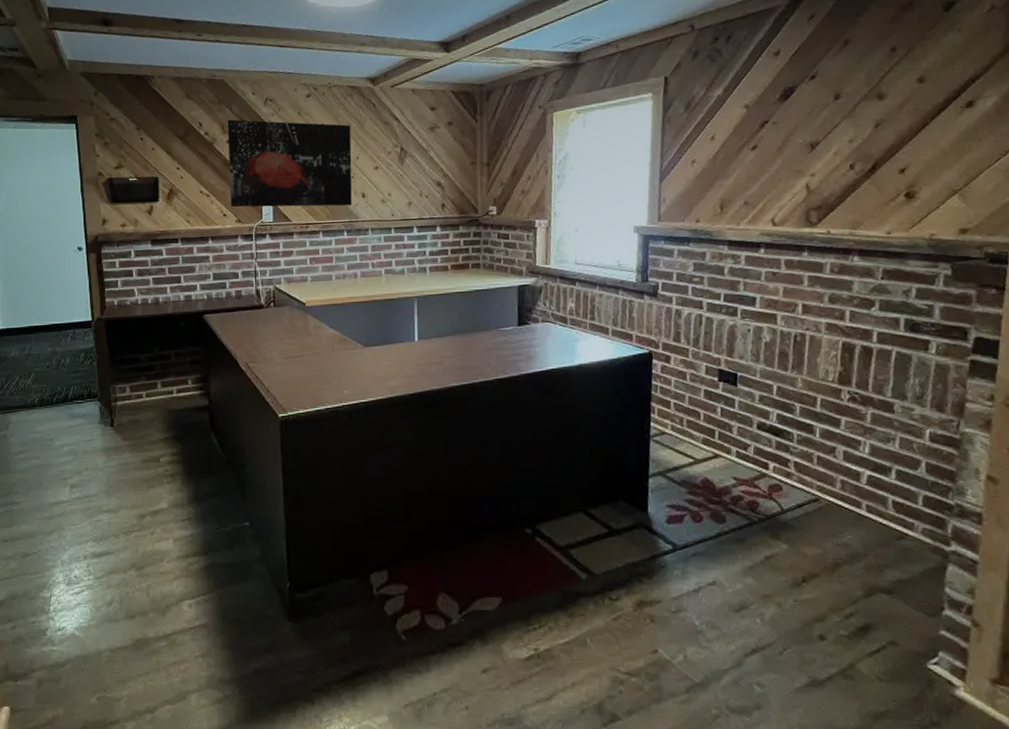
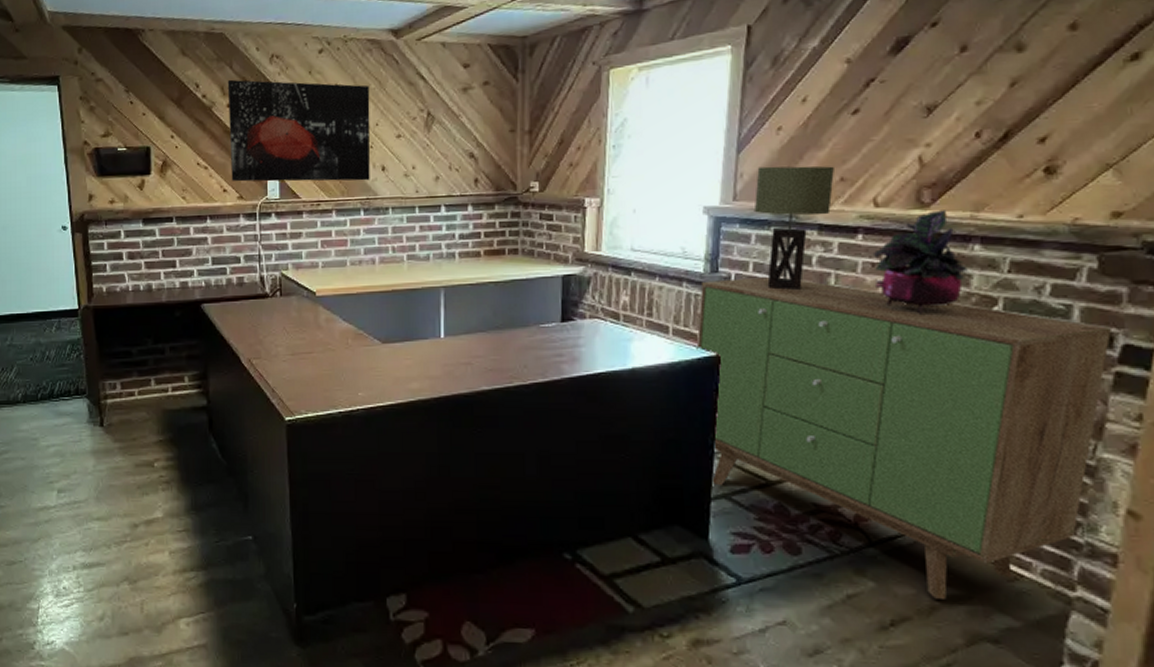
sideboard: none [632,285,965,557] -> present [696,277,1111,599]
table lamp: none [675,192,740,297] -> present [753,166,834,291]
potted plant: none [773,228,851,316] -> present [872,210,970,316]

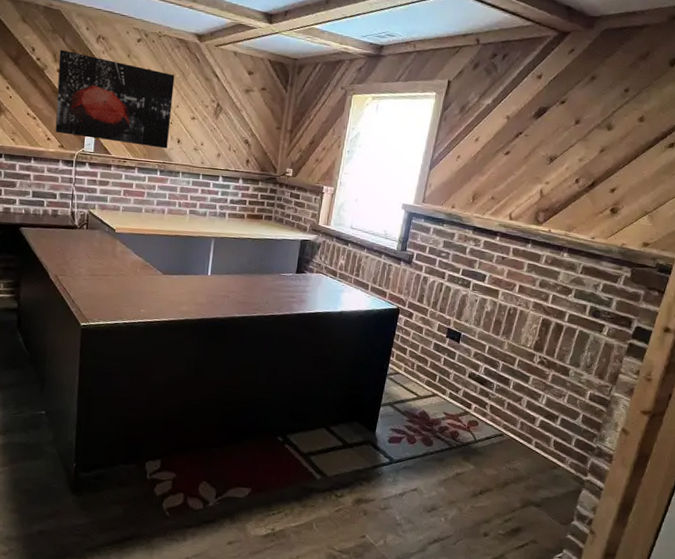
sideboard: present [696,277,1111,599] -> none [383,256,631,478]
table lamp: present [753,166,834,291] -> none [434,181,489,270]
potted plant: present [872,210,970,316] -> none [502,227,559,296]

